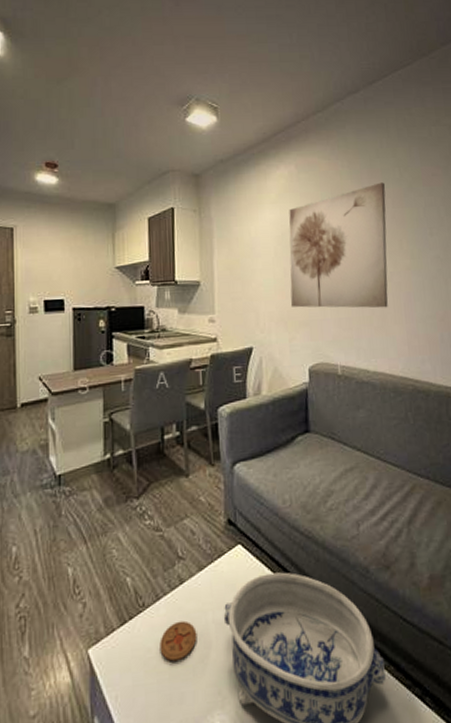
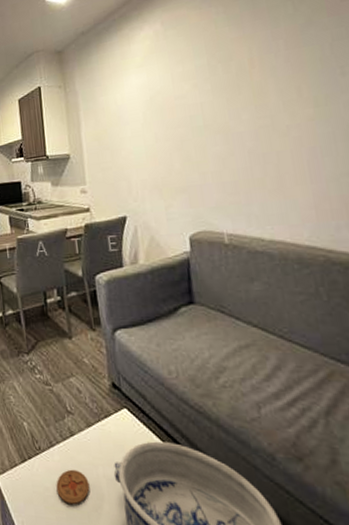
wall art: present [289,182,388,308] -> none [156,22,285,174]

